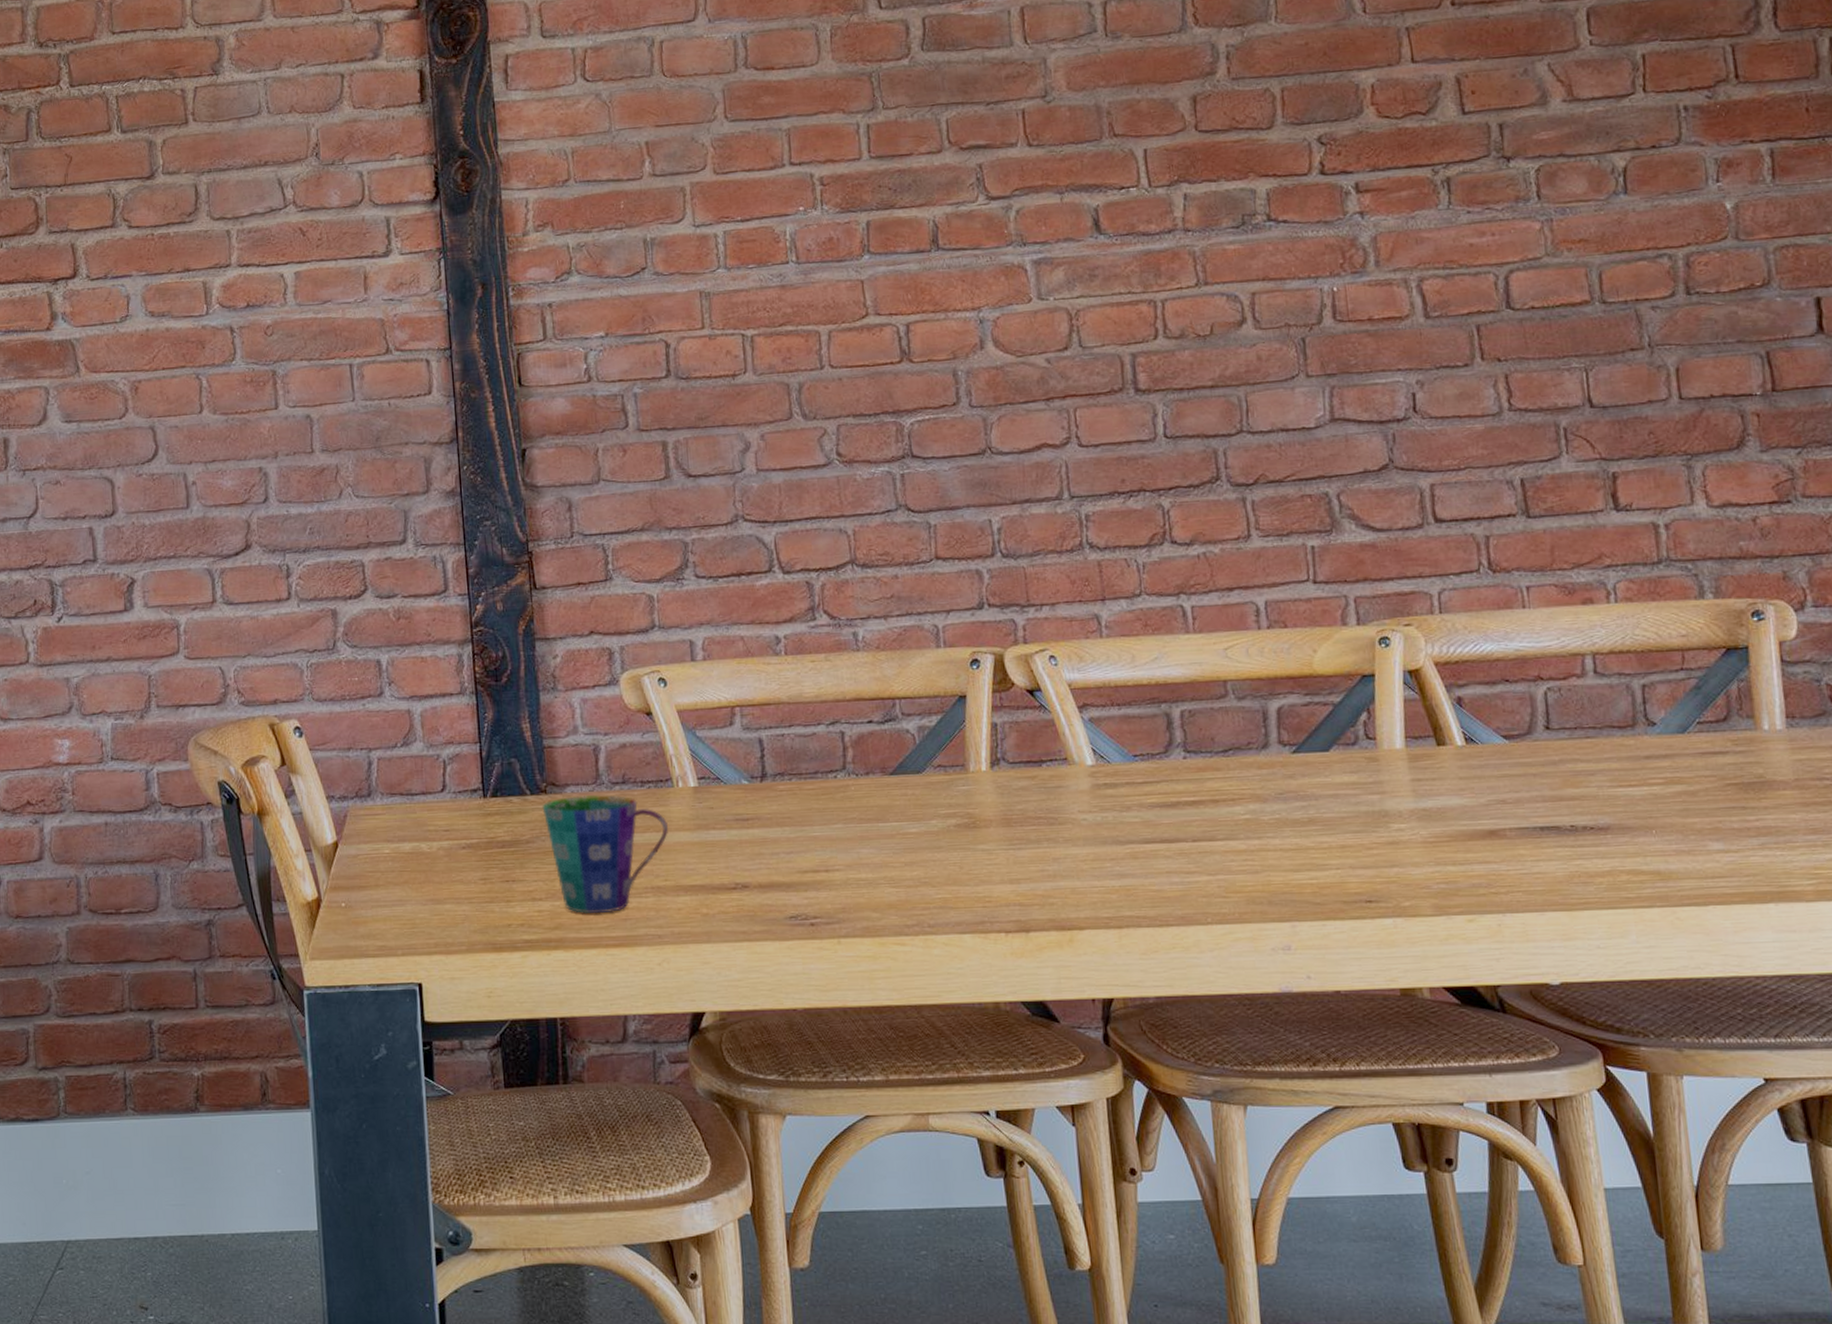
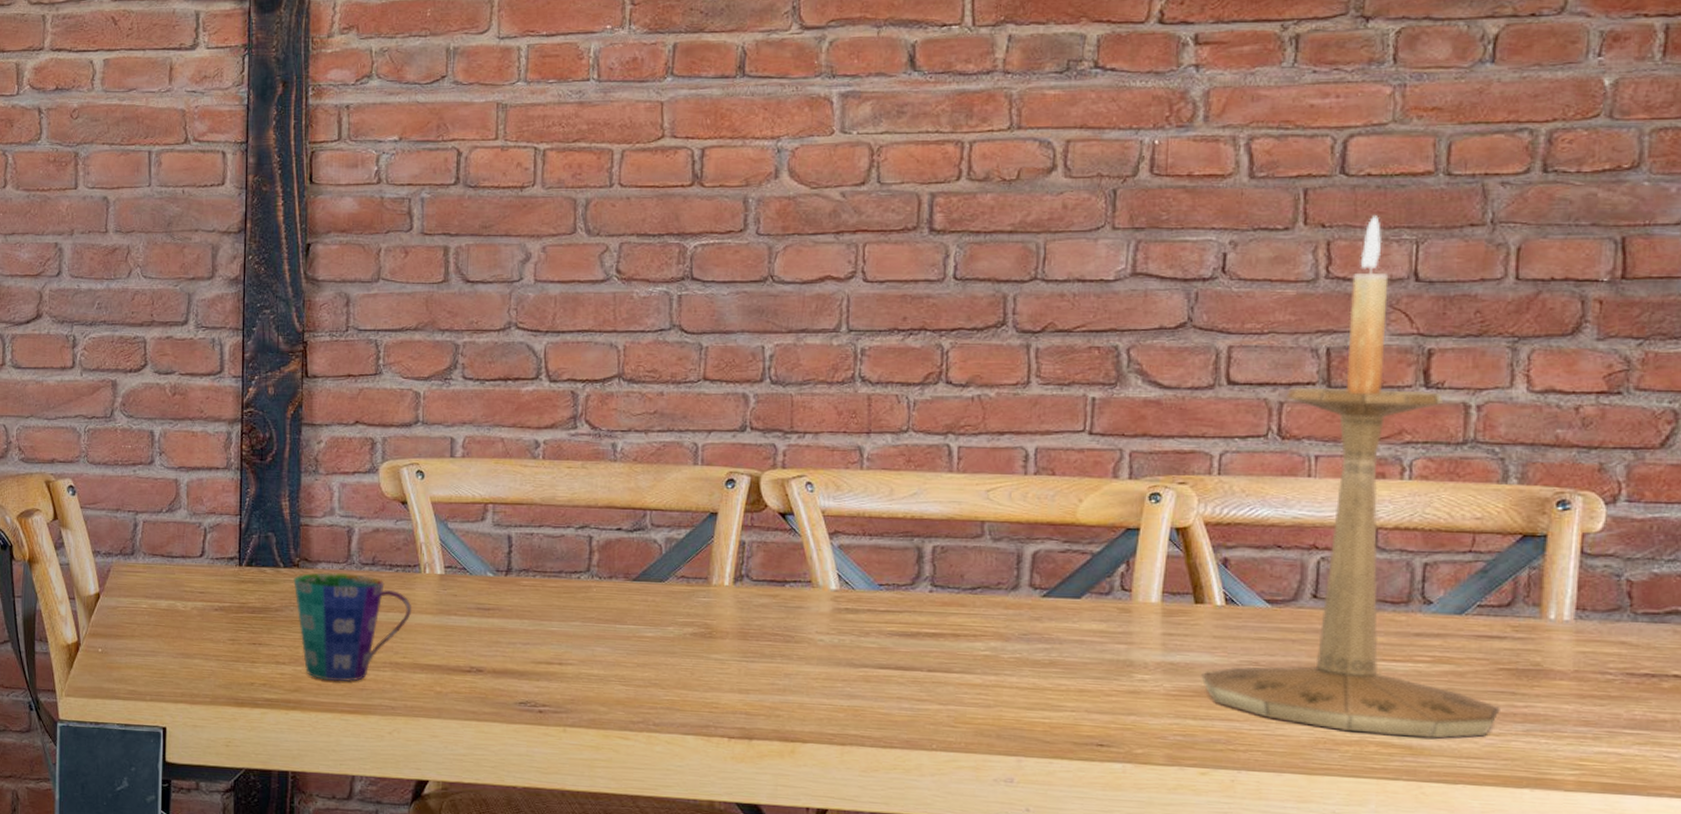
candlestick: none [1454,347,1735,863] -> present [1201,216,1500,738]

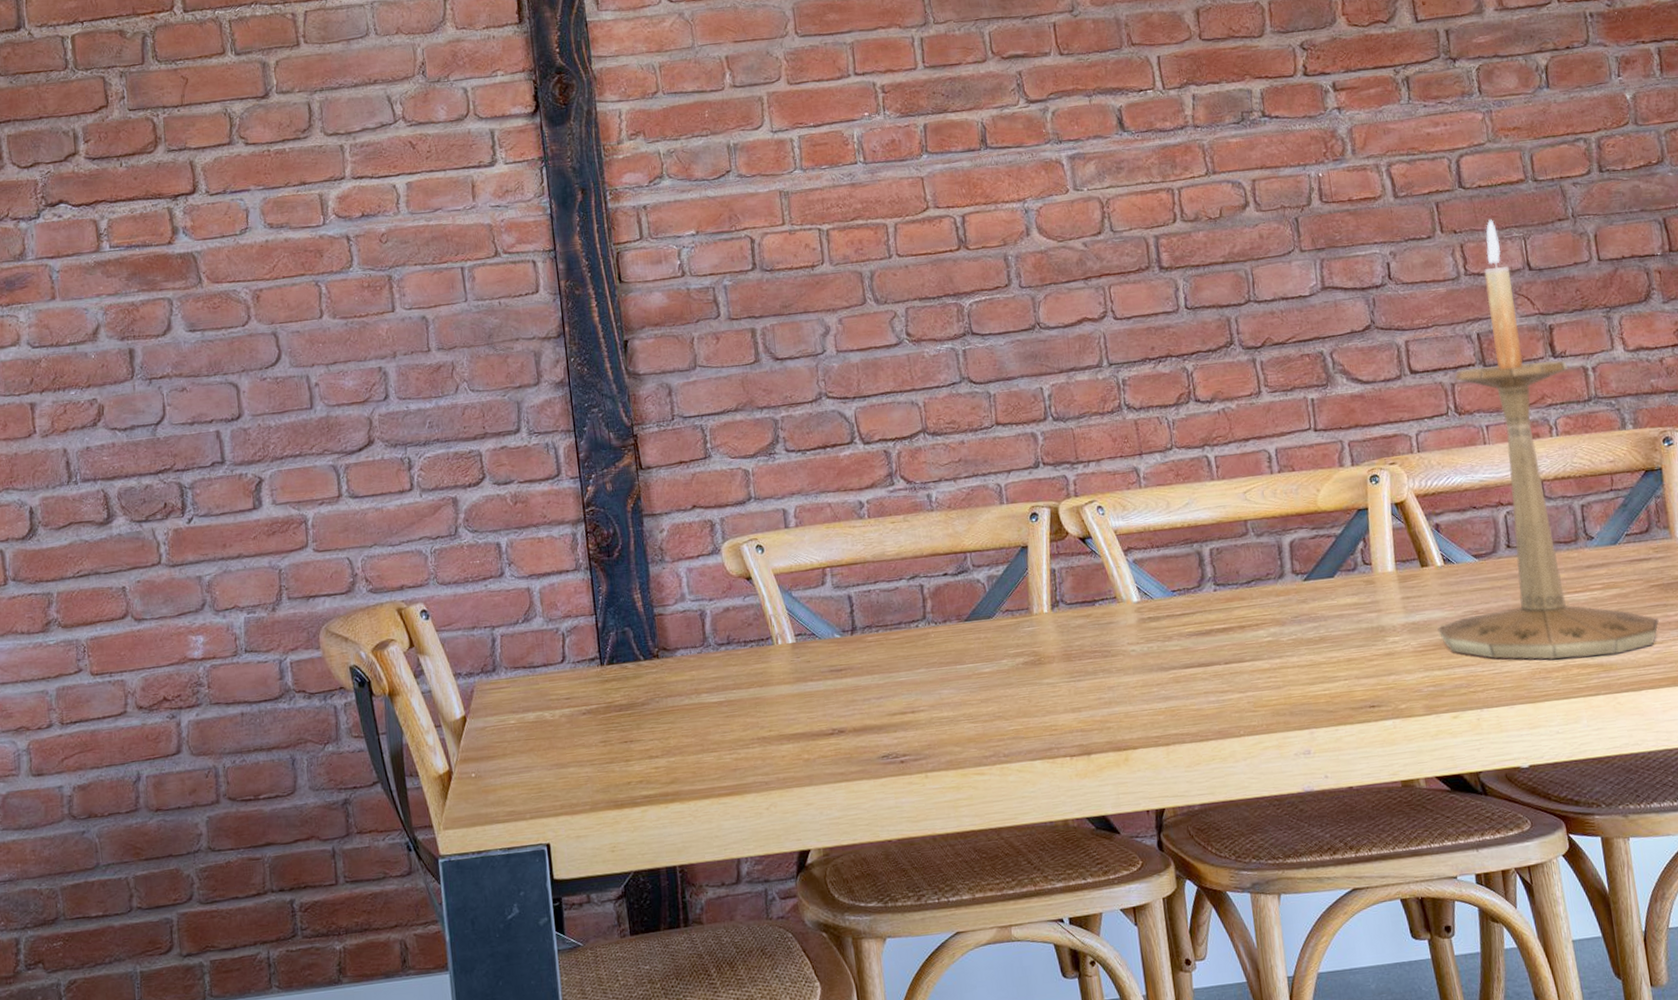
cup: present [293,572,411,682] -> none [655,656,771,767]

